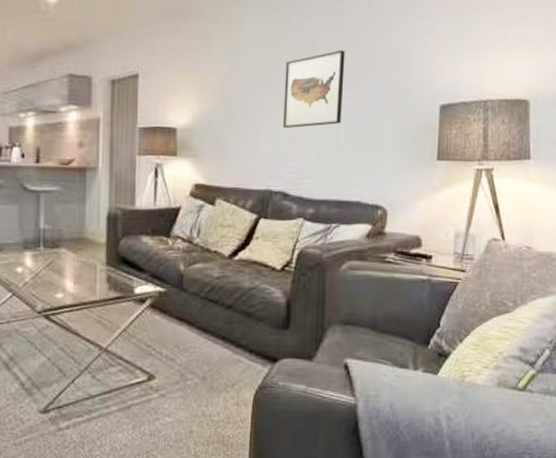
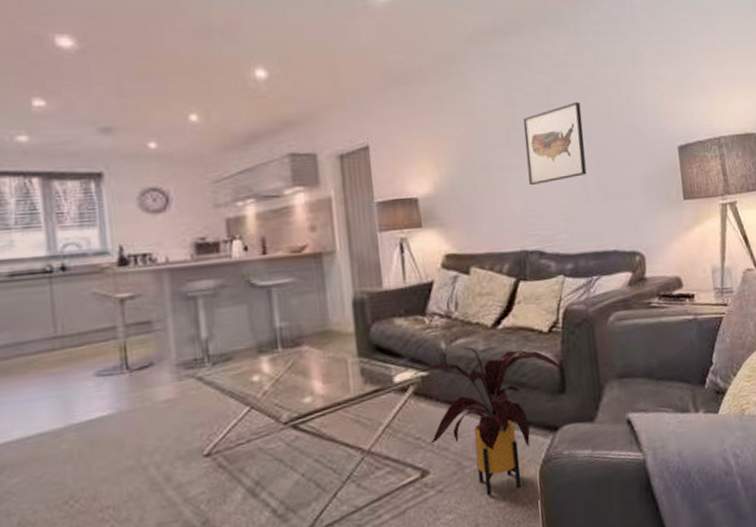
house plant: none [149,271,293,408] -> present [409,347,567,496]

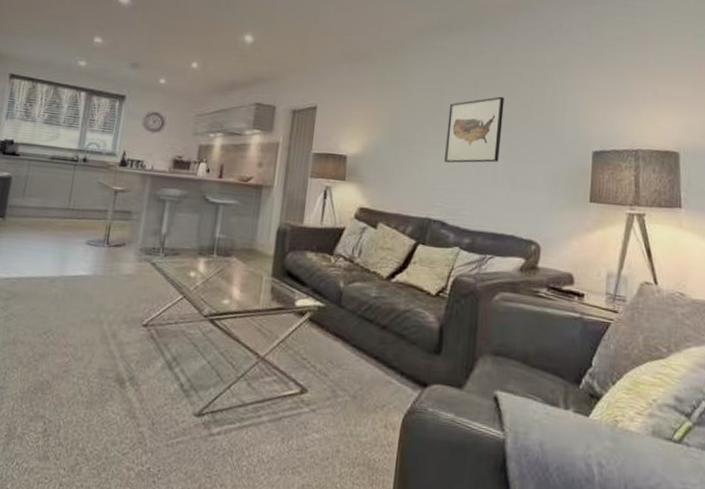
house plant: present [409,347,567,496] -> none [309,290,445,430]

